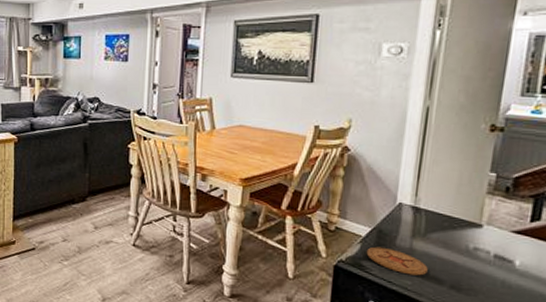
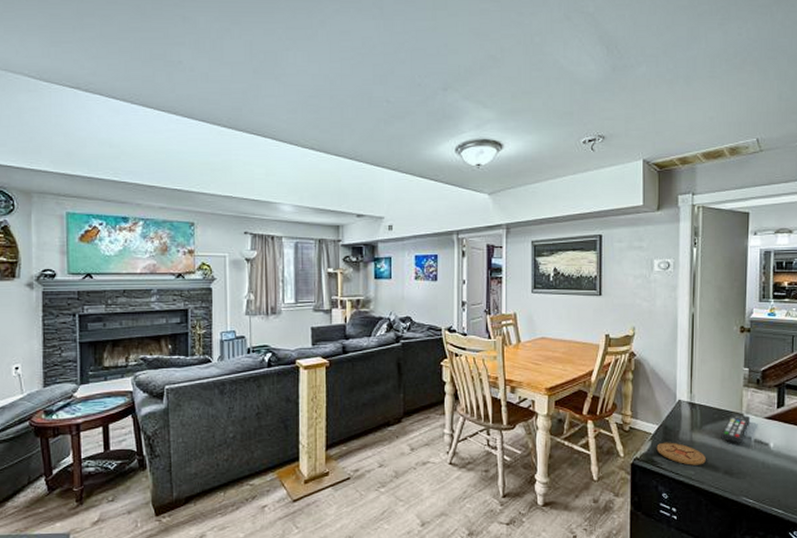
remote control: none [450,222,492,258] -> present [721,413,751,444]

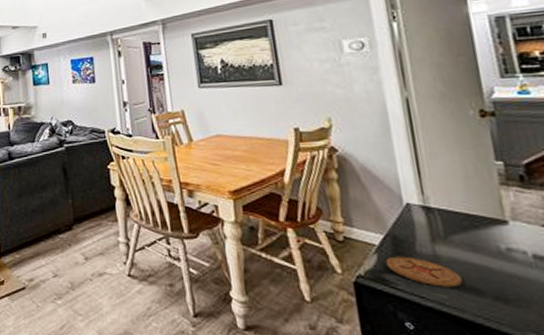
remote control: present [721,413,751,444] -> none [478,219,521,261]

